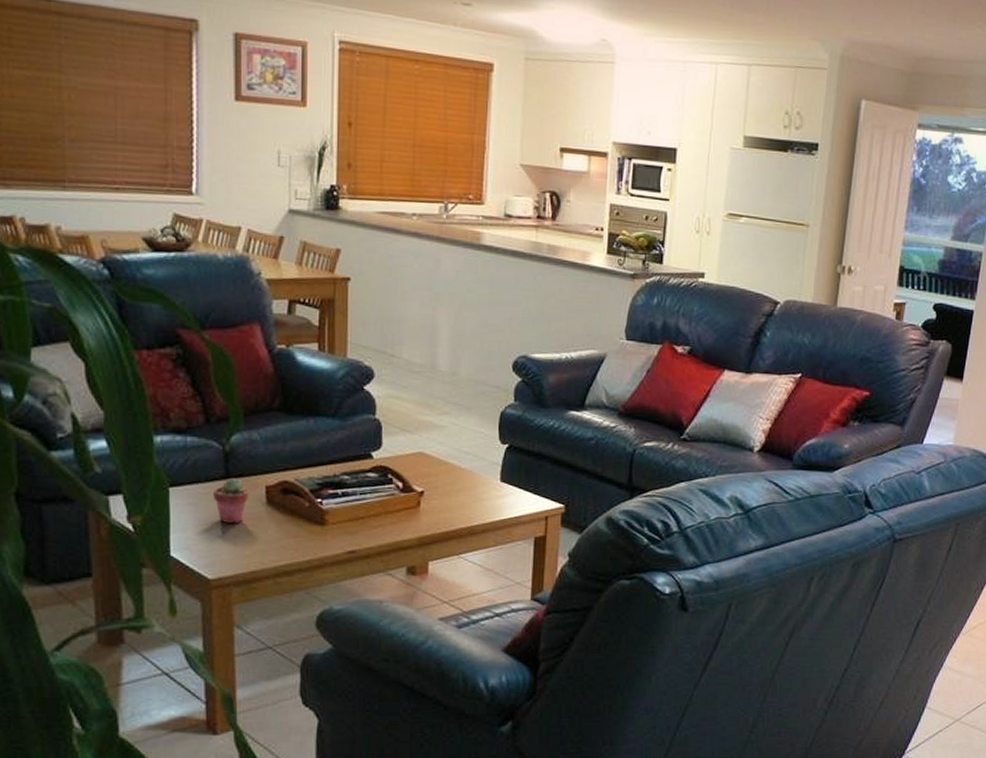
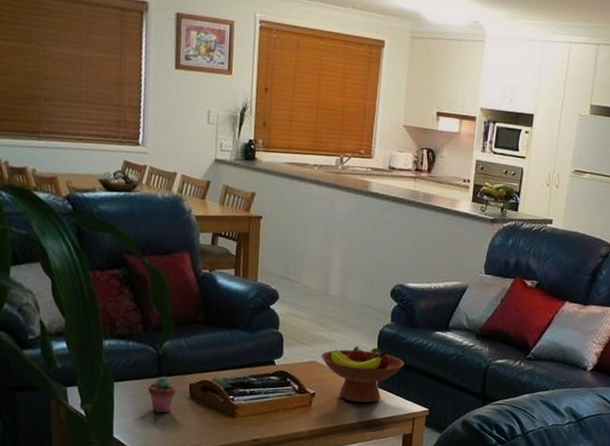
fruit bowl: none [428,431,533,501] -> present [320,345,405,403]

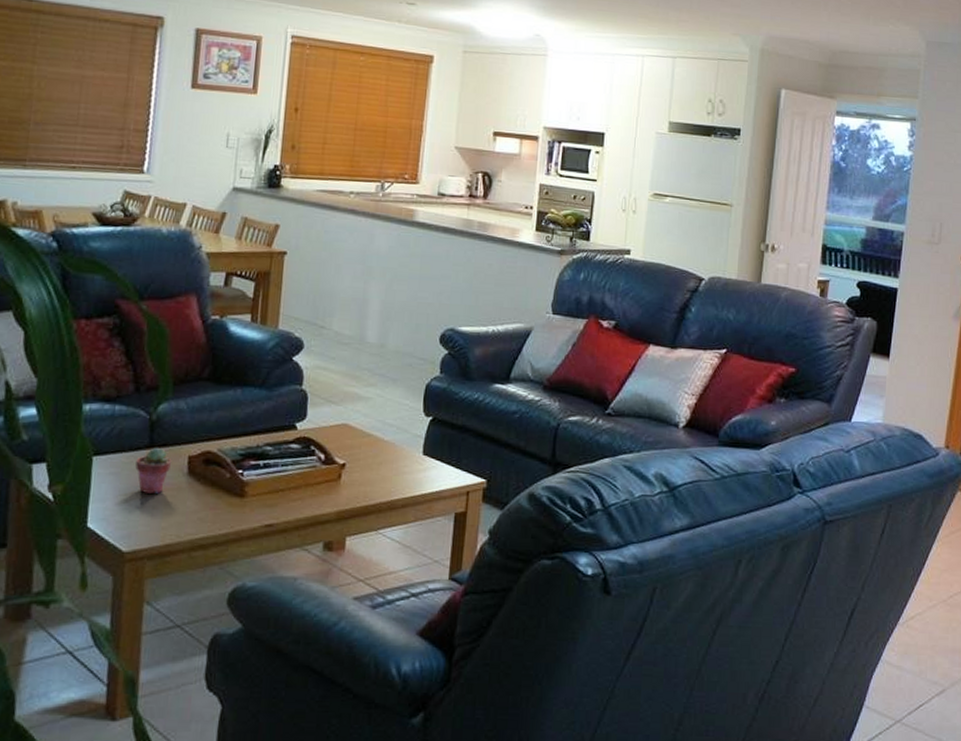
fruit bowl: present [320,345,405,403] -> none [353,403,457,474]

